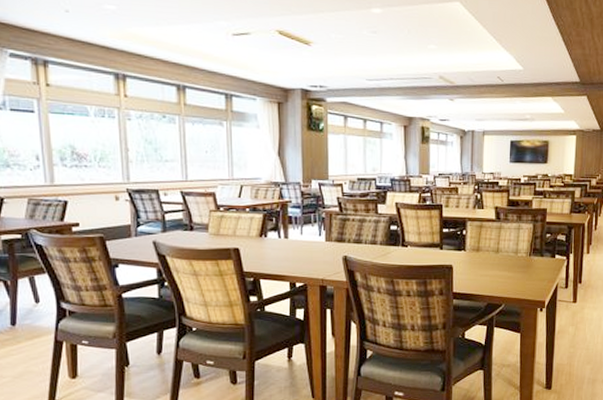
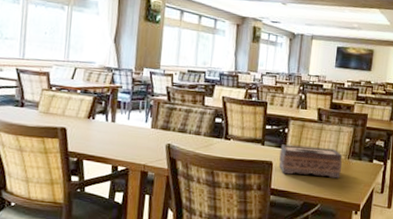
tissue box: none [459,247,524,277] -> present [279,144,342,179]

